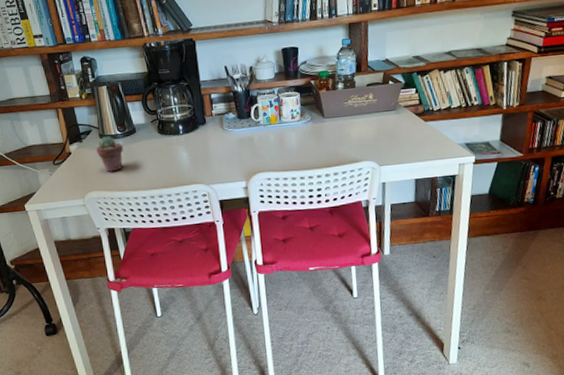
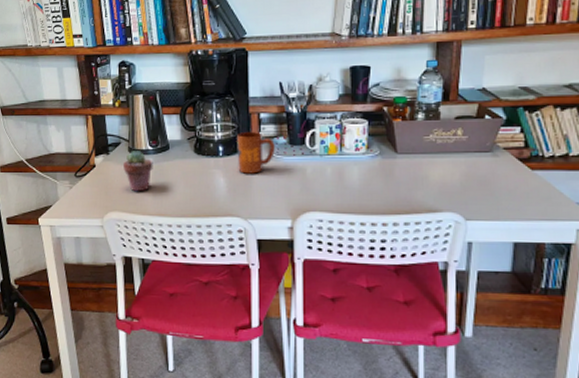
mug: none [193,110,227,147] -> present [237,131,275,174]

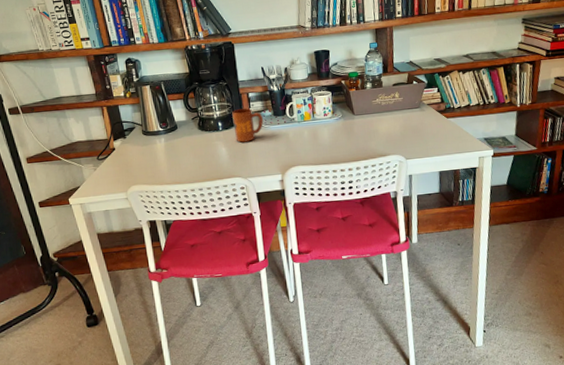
potted succulent: present [123,151,153,192] -> none [139,132,166,167]

